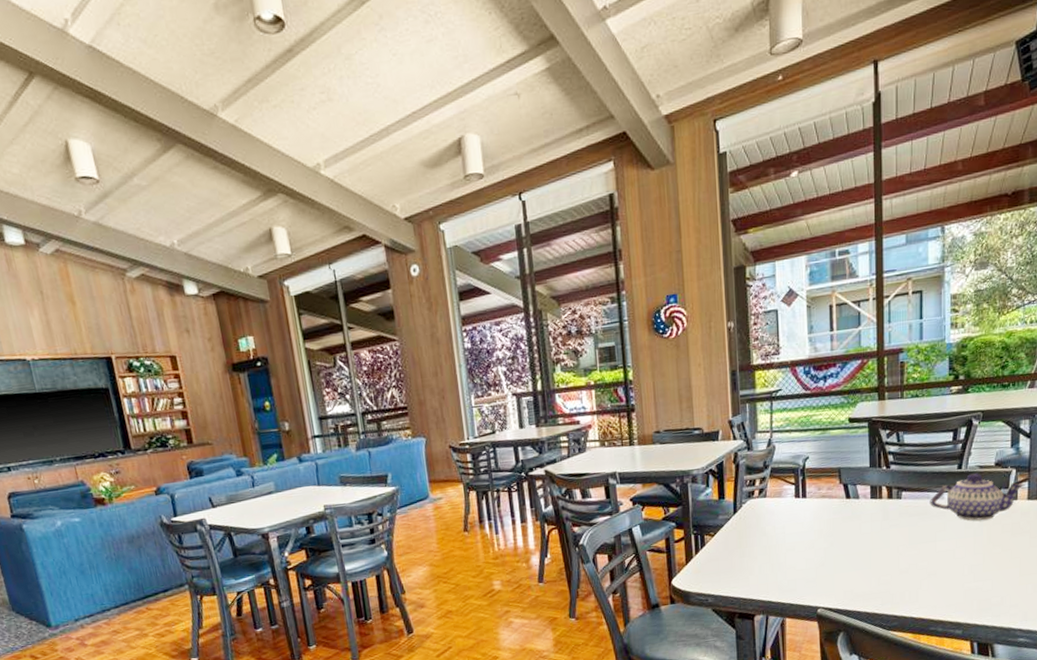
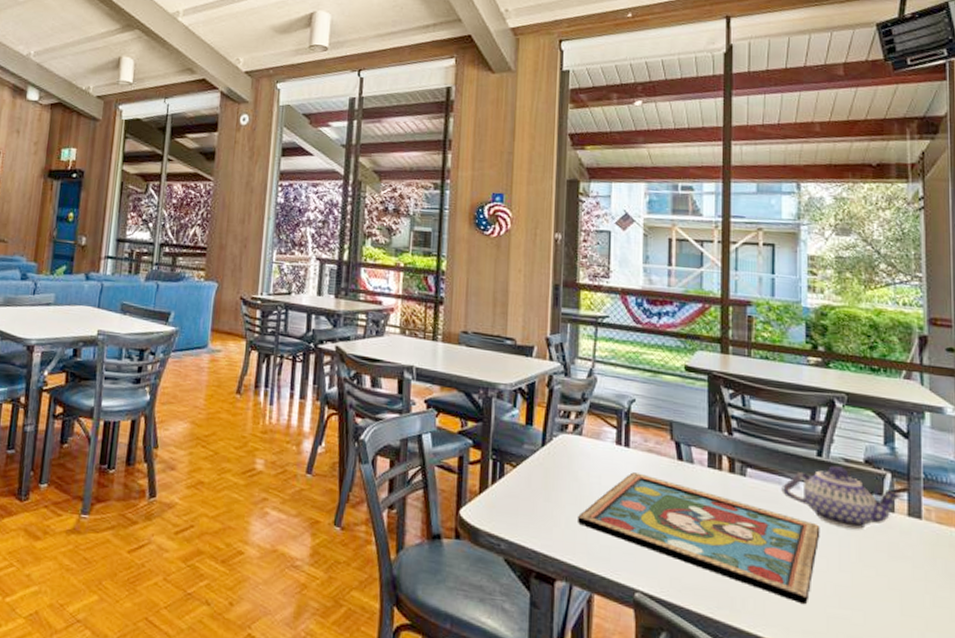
framed painting: none [768,516,960,586] -> present [578,472,820,605]

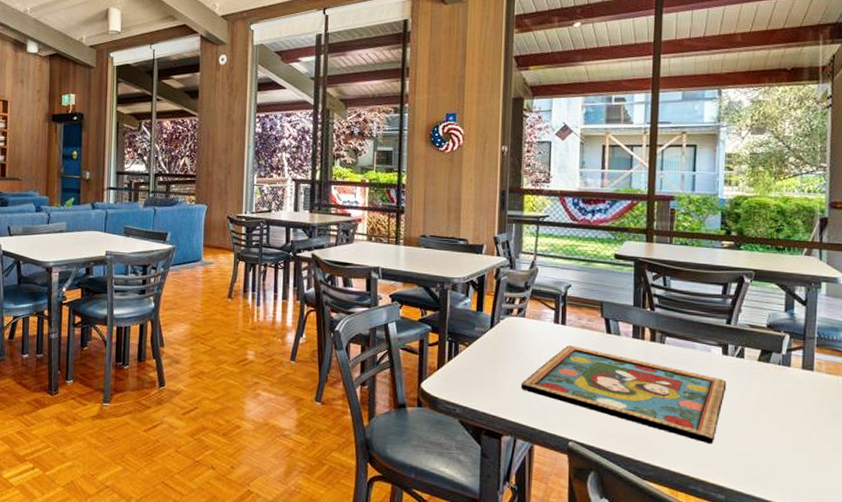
teapot: present [781,466,904,529] -> none [695,331,799,382]

